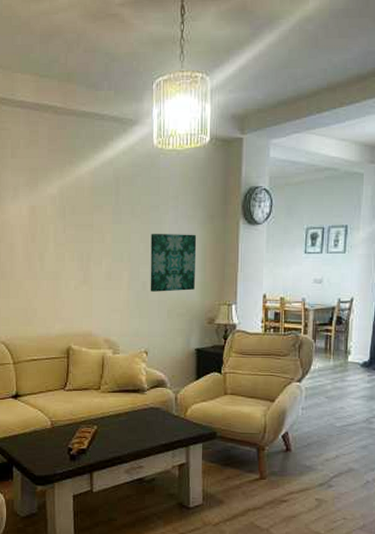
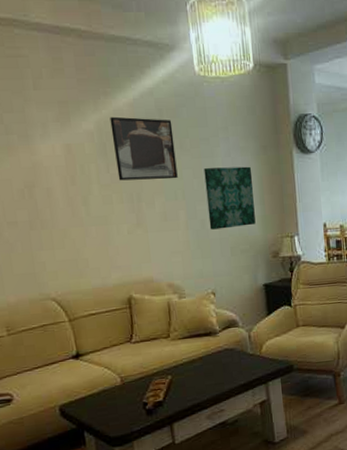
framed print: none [72,183,127,242] -> present [110,116,178,181]

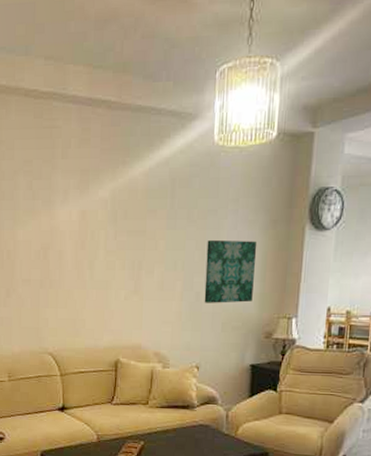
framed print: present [110,116,178,181] -> none [124,185,183,249]

